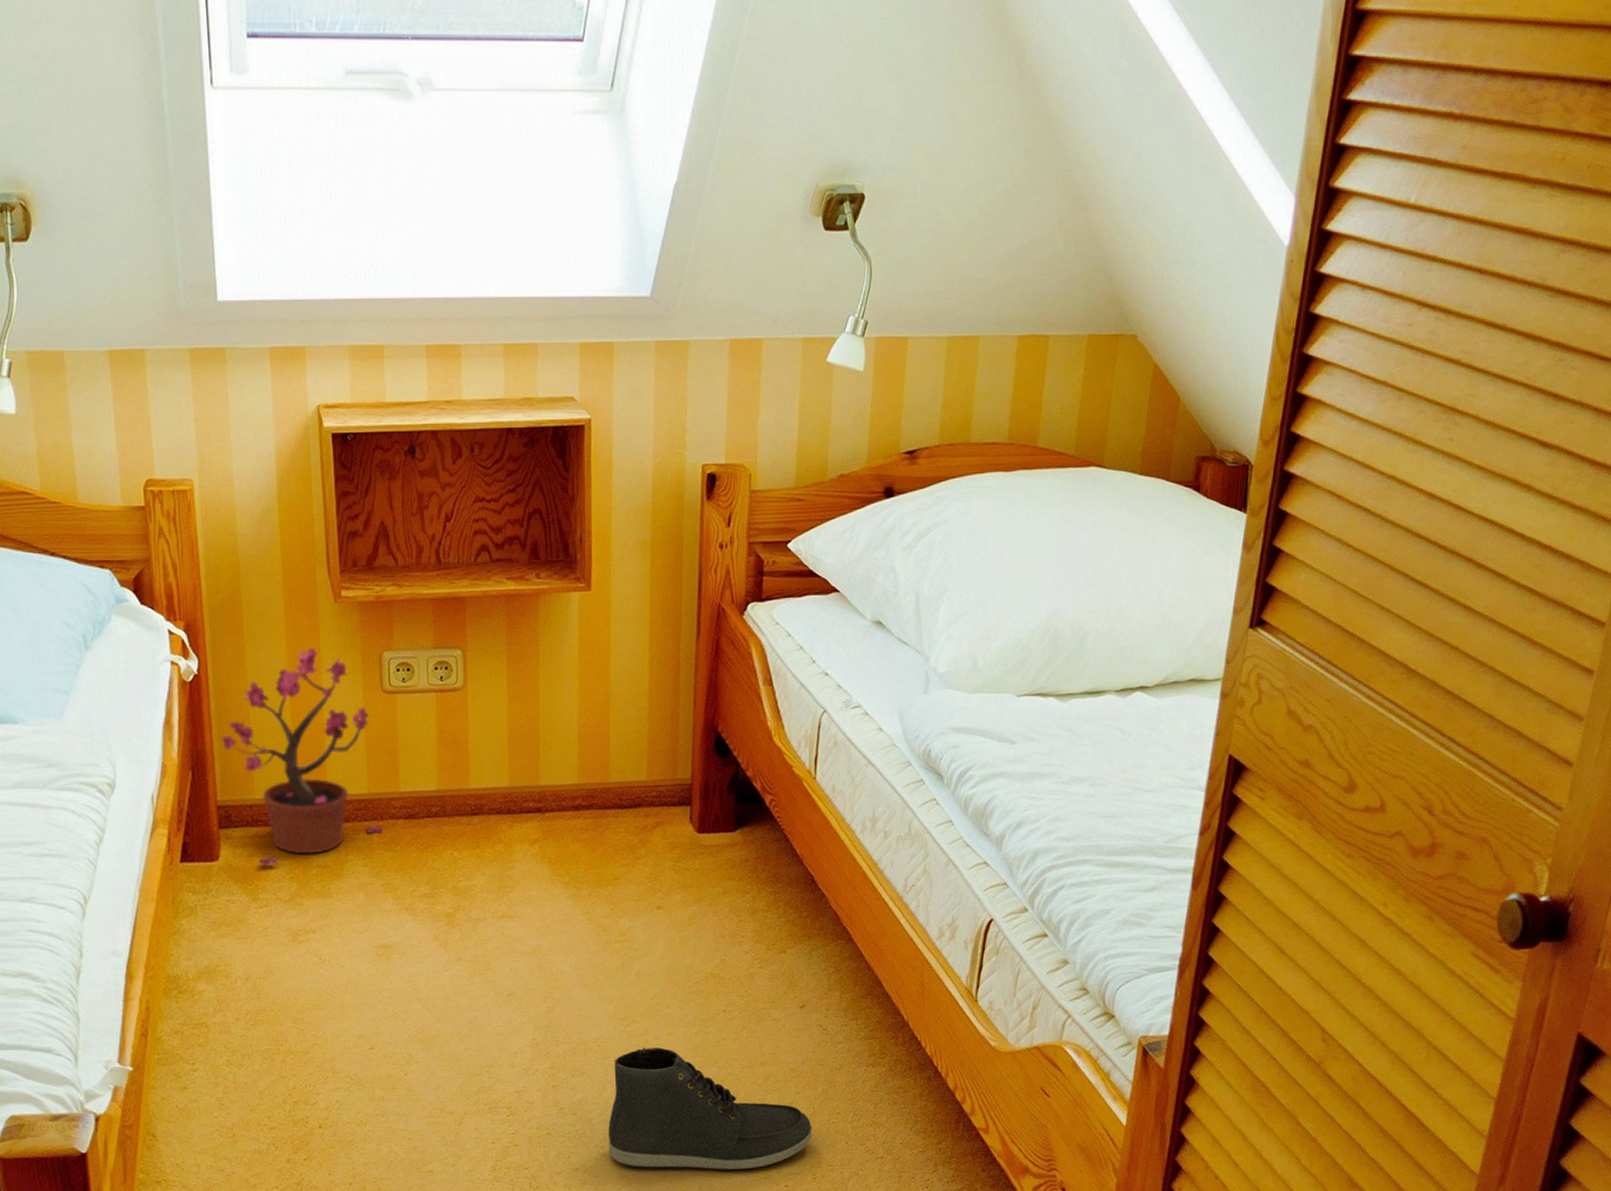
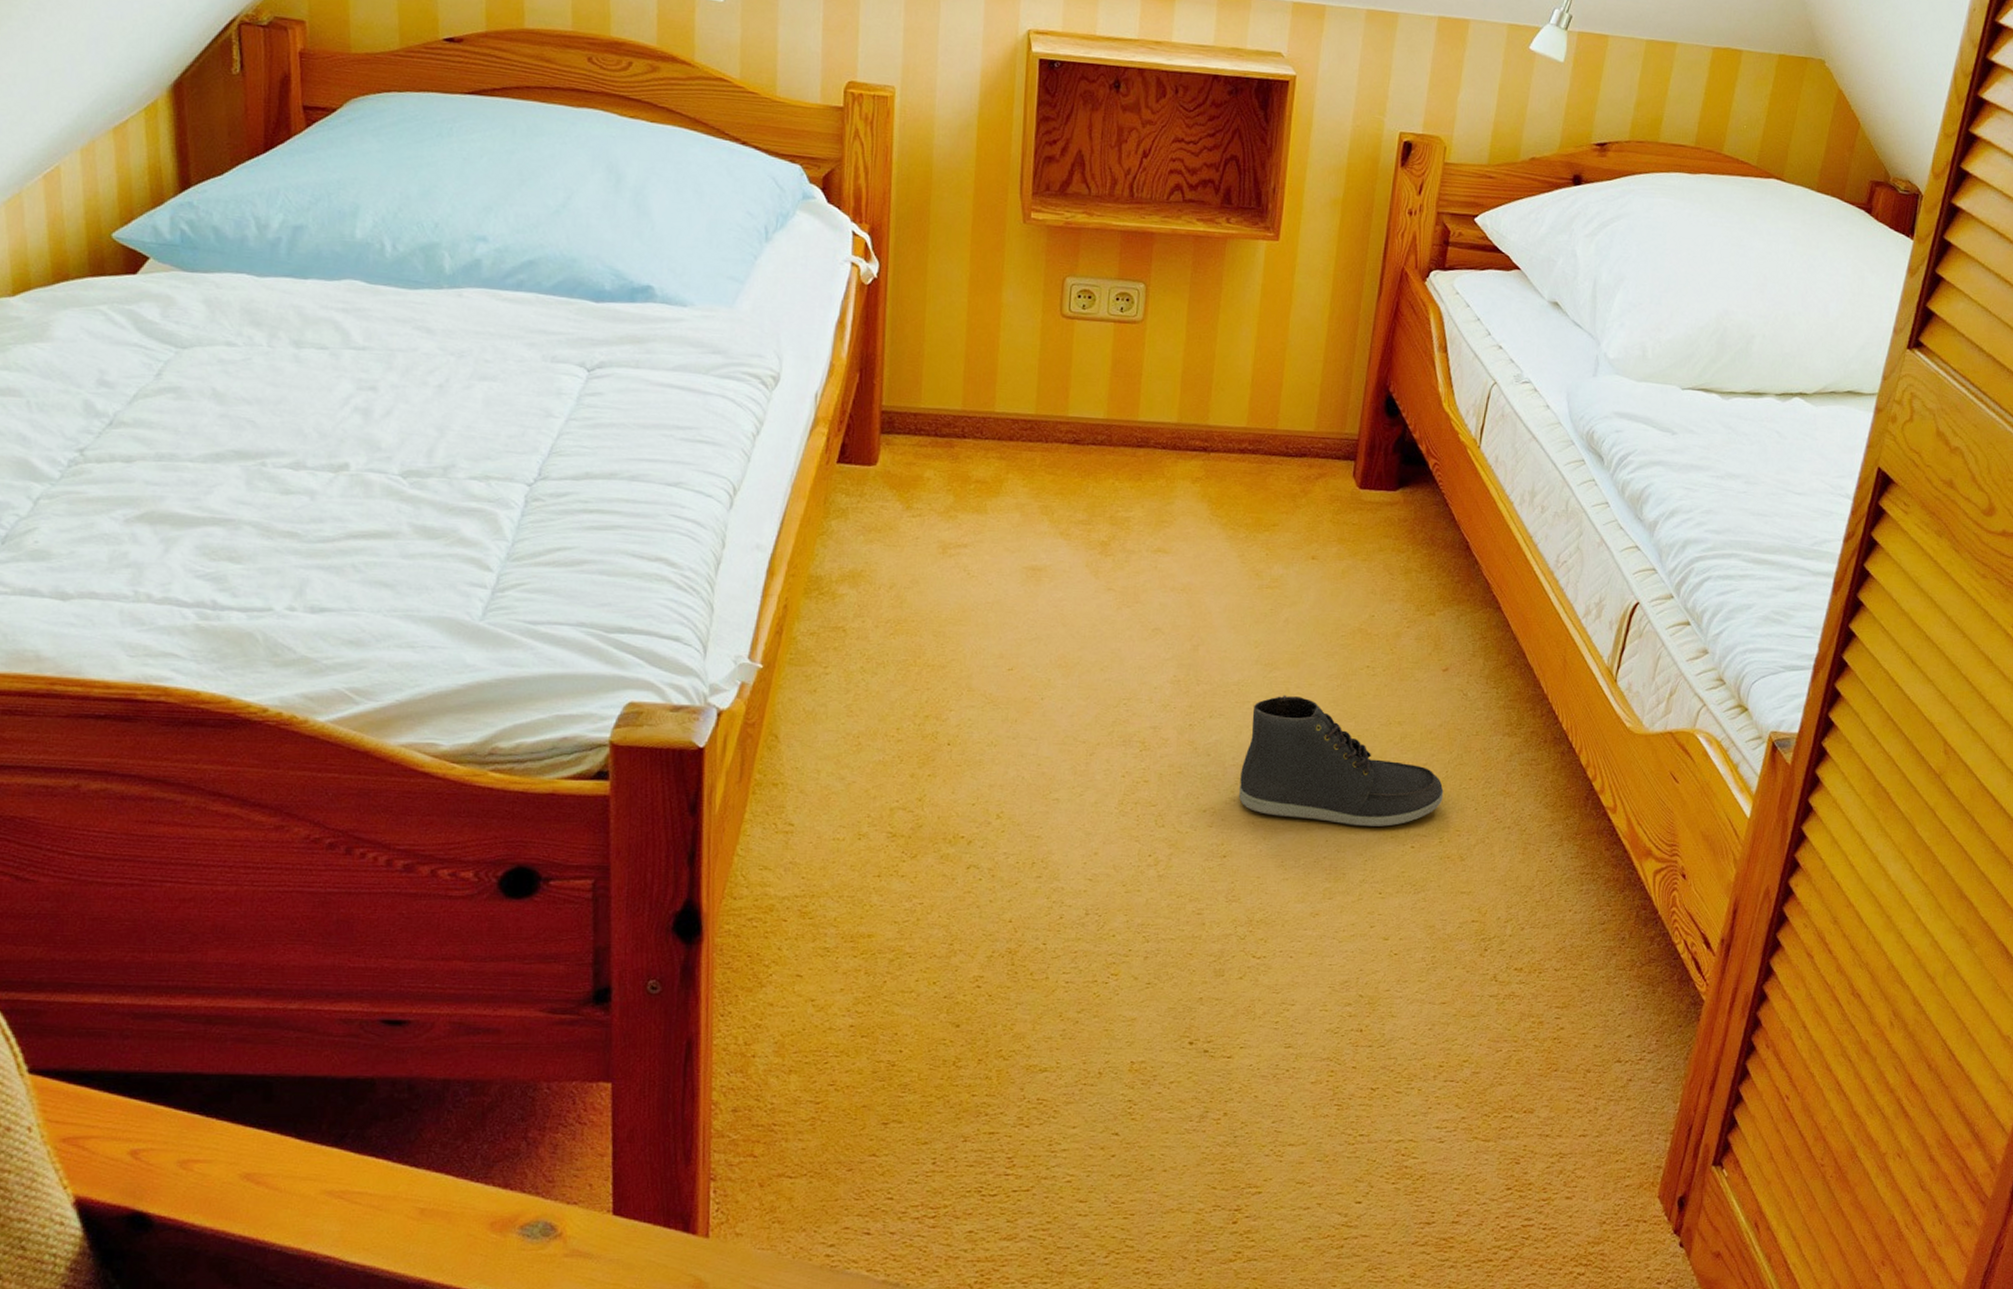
potted plant: present [221,647,383,866] -> none [893,264,1047,476]

